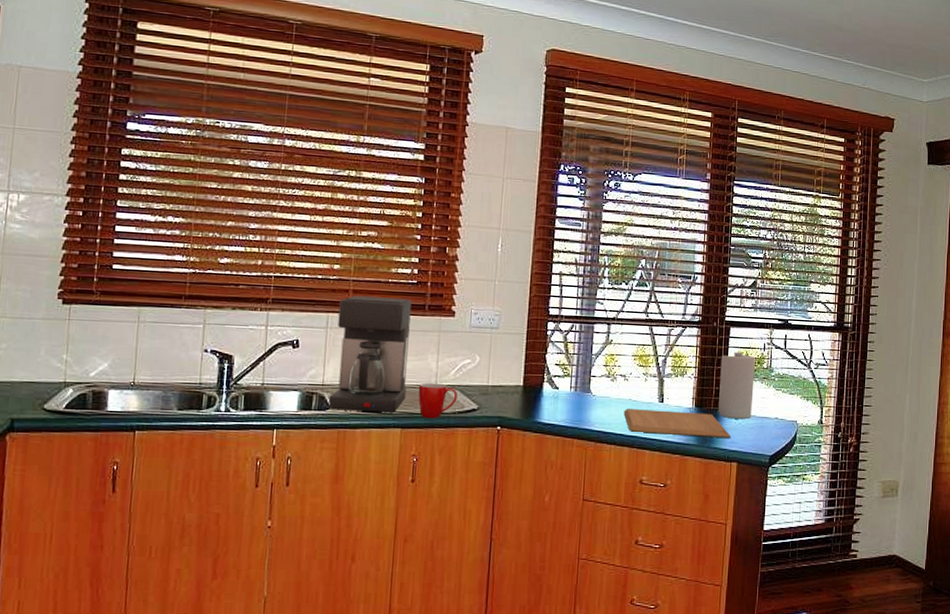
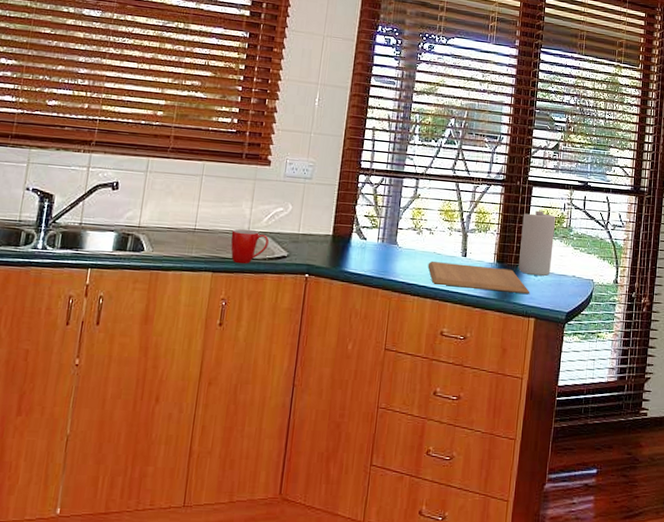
coffee maker: present [328,295,412,412] -> none [143,141,230,256]

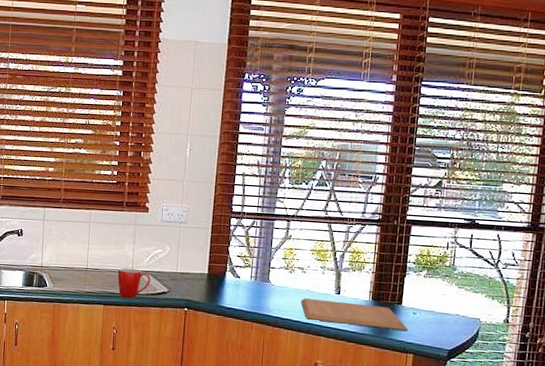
paper towel holder: present [518,210,555,276] -> none [396,249,437,314]

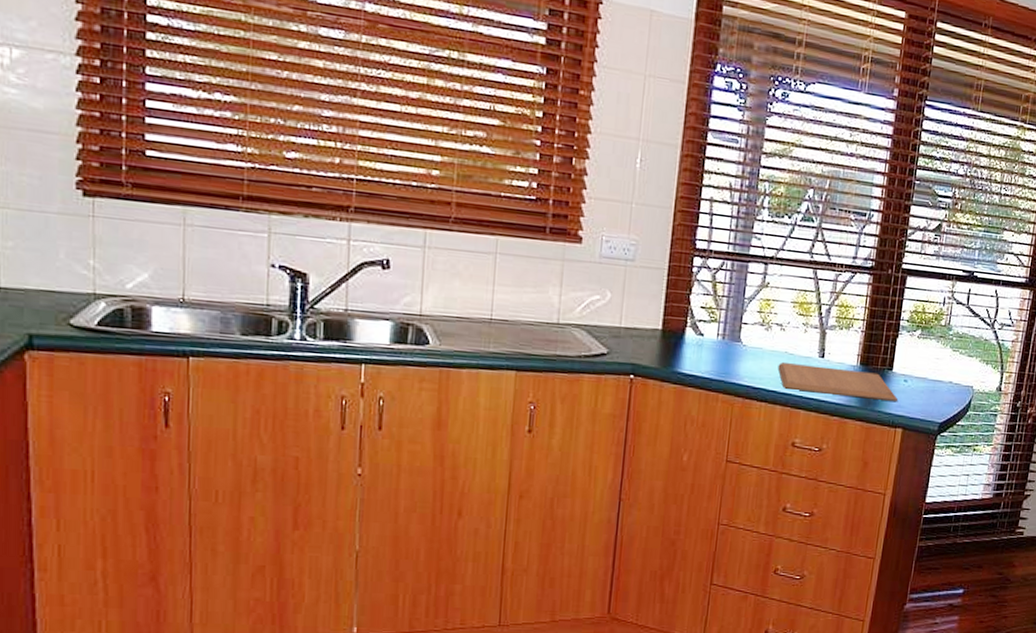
mug: present [117,268,150,299] -> none [536,319,584,363]

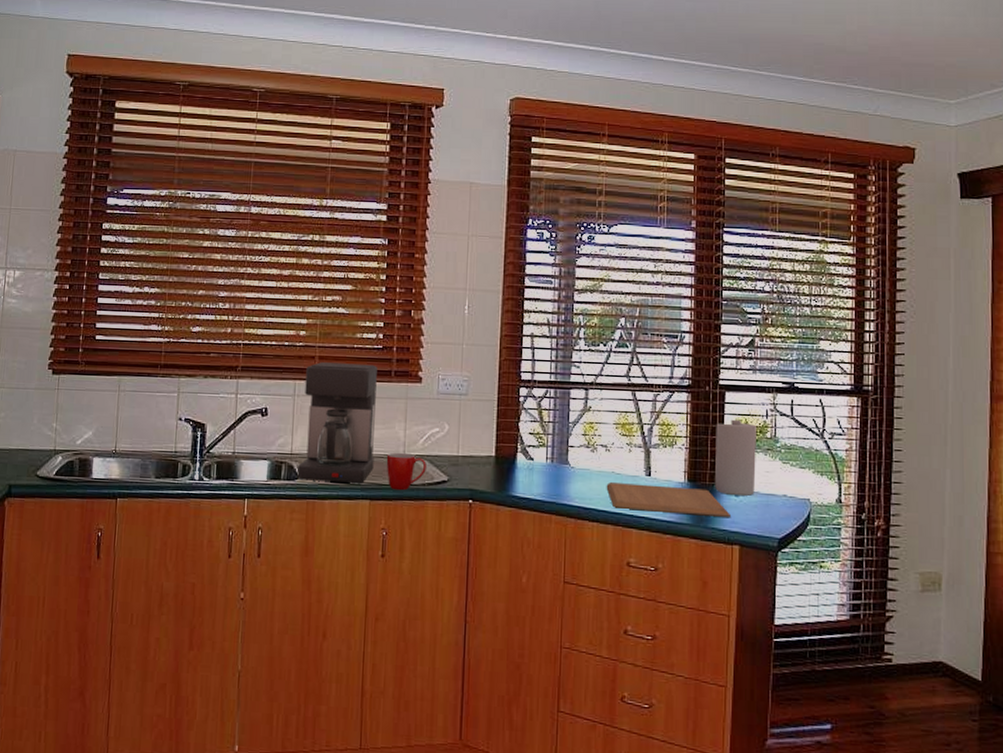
coffee maker: none [428,210,529,352] -> present [297,362,377,483]
mug: none [536,319,584,363] -> present [386,452,426,491]
paper towel holder: none [886,304,933,381] -> present [715,419,756,496]

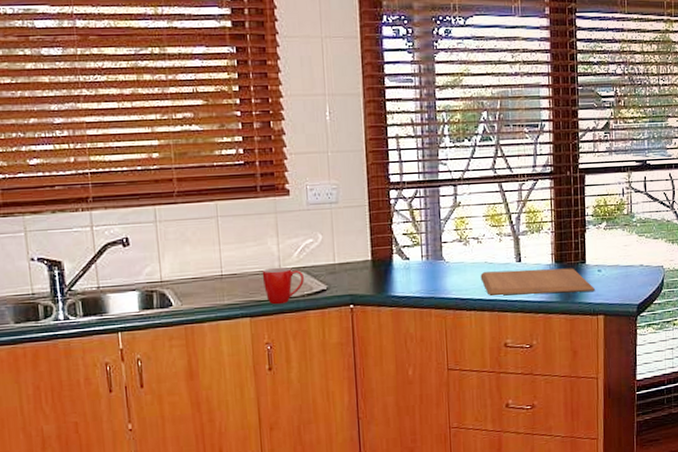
coffee maker: present [297,362,377,483] -> none [165,181,250,306]
paper towel holder: present [715,419,756,496] -> none [578,200,616,271]

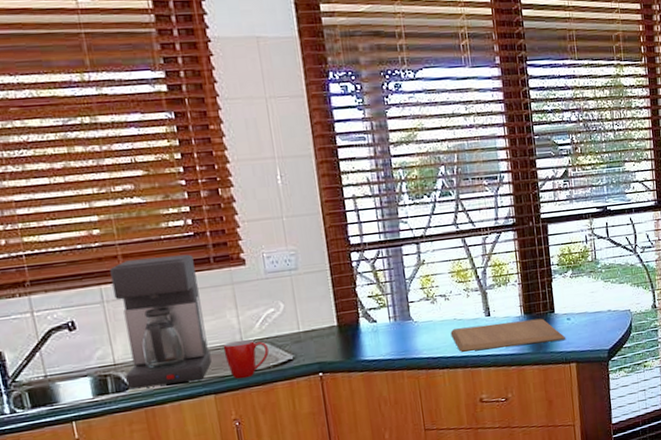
coffee maker: none [165,181,250,306] -> present [110,254,212,390]

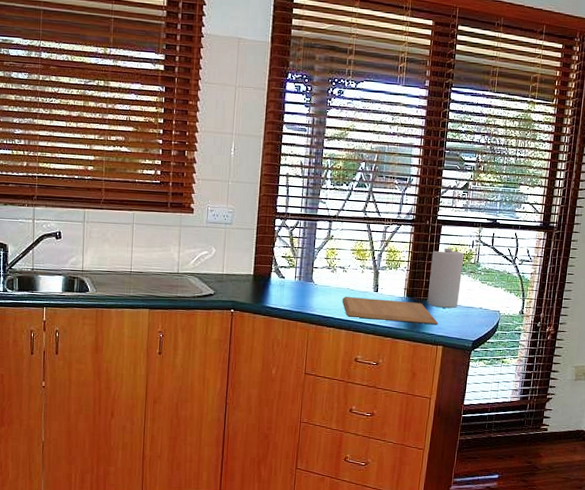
coffee maker: present [110,254,212,390] -> none [88,194,156,295]
mug: present [223,339,269,380] -> none [163,270,197,302]
paper towel holder: none [542,248,584,320] -> present [427,248,464,308]

